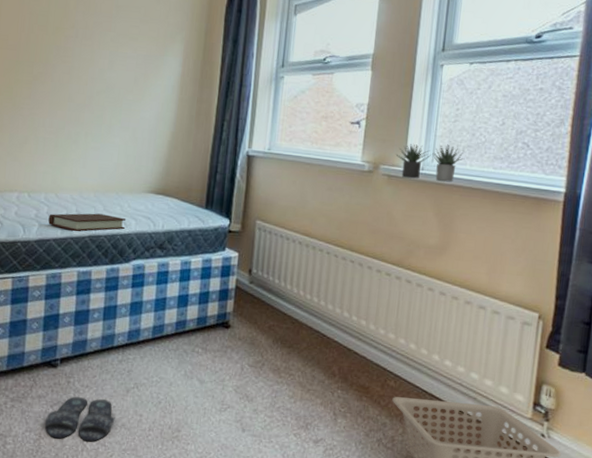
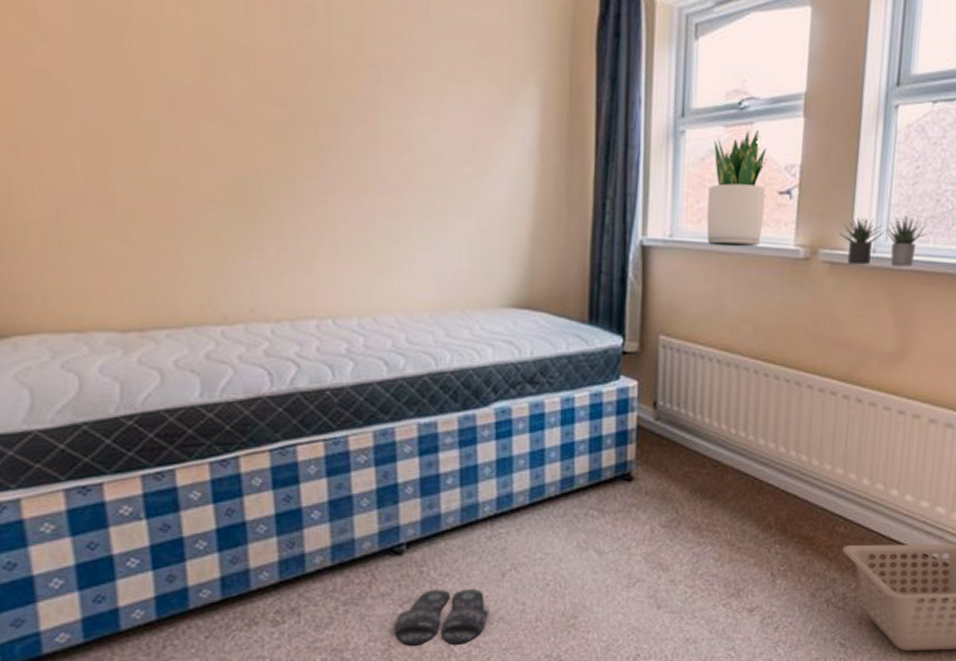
book: present [48,213,127,232] -> none [367,341,480,370]
planter: none [296,78,343,161] -> present [706,130,768,247]

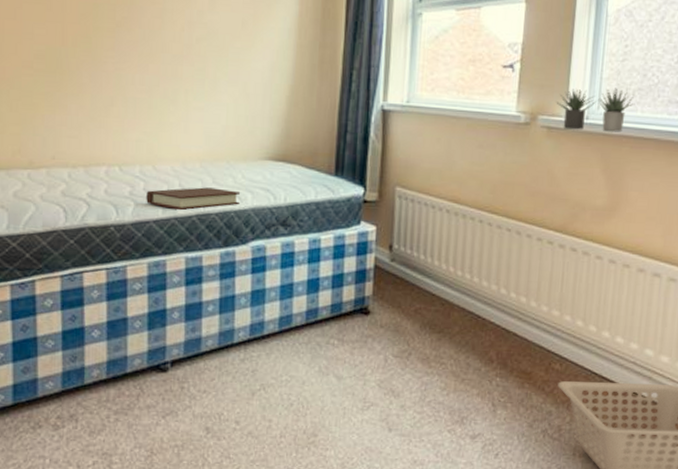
book: none [367,341,480,370] -> present [146,187,241,211]
slippers: present [395,588,490,646] -> none [157,404,240,455]
planter: present [706,130,768,247] -> none [439,13,493,113]

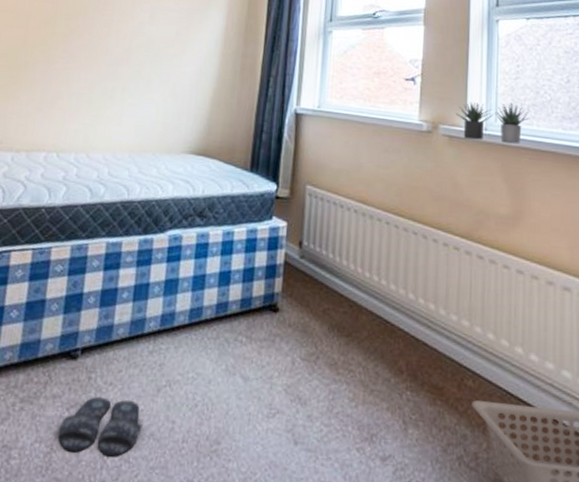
book: present [146,187,241,211] -> none [77,175,163,197]
slippers: none [157,404,240,455] -> present [58,397,143,457]

